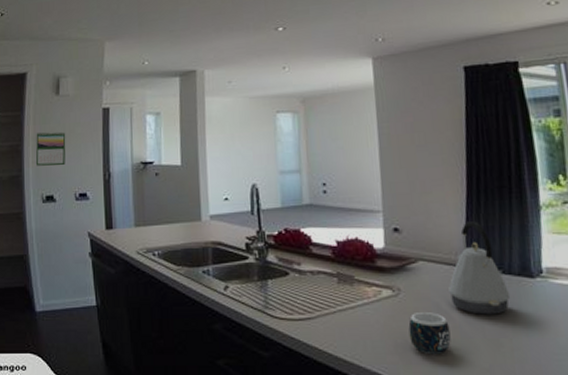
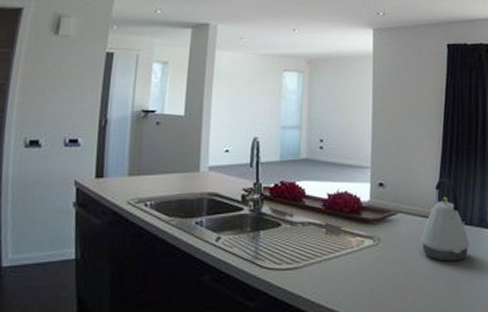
calendar: present [35,131,66,166] -> none [21,71,61,109]
mug: present [408,312,451,355] -> none [385,260,419,299]

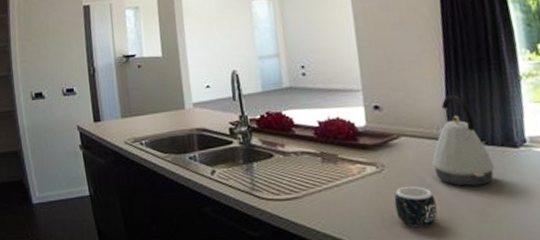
mug: none [385,260,419,299] -> present [394,186,438,228]

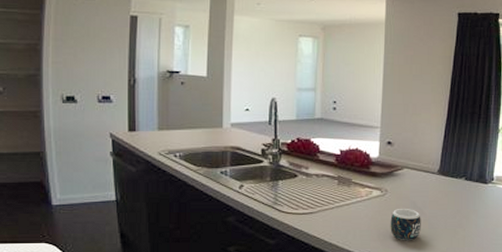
kettle: present [432,95,495,187] -> none [424,139,469,211]

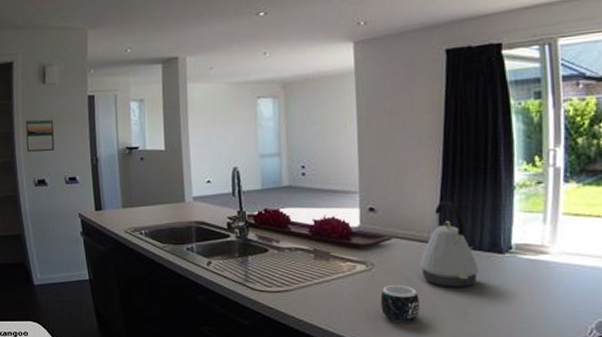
calendar: none [55,32,90,68] -> present [25,119,55,152]
kettle: none [424,139,469,211] -> present [420,201,479,287]

